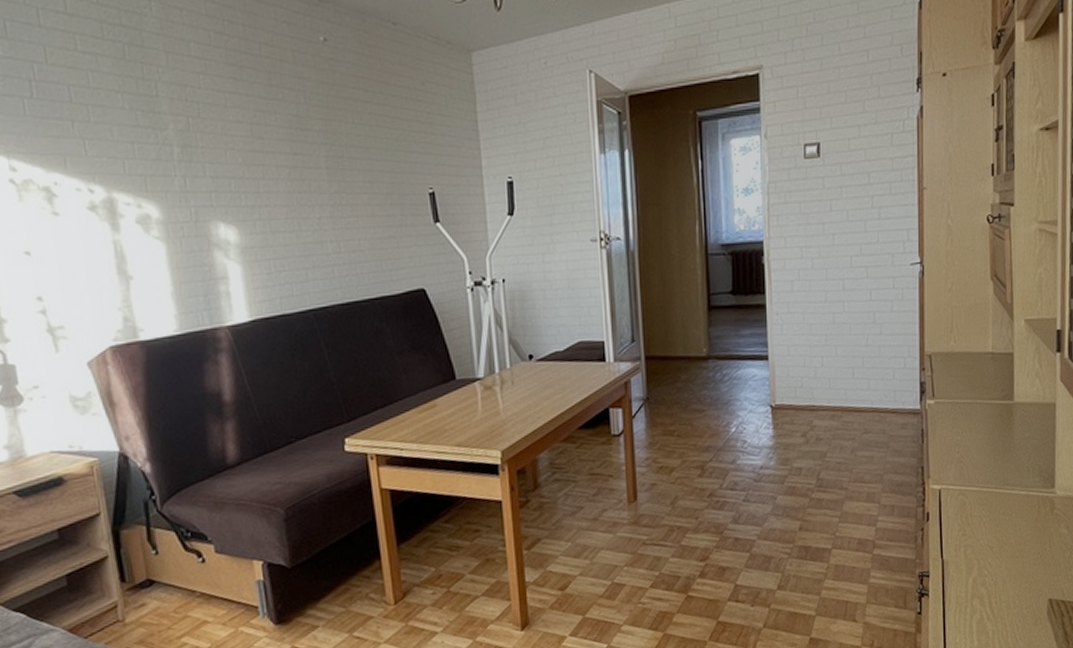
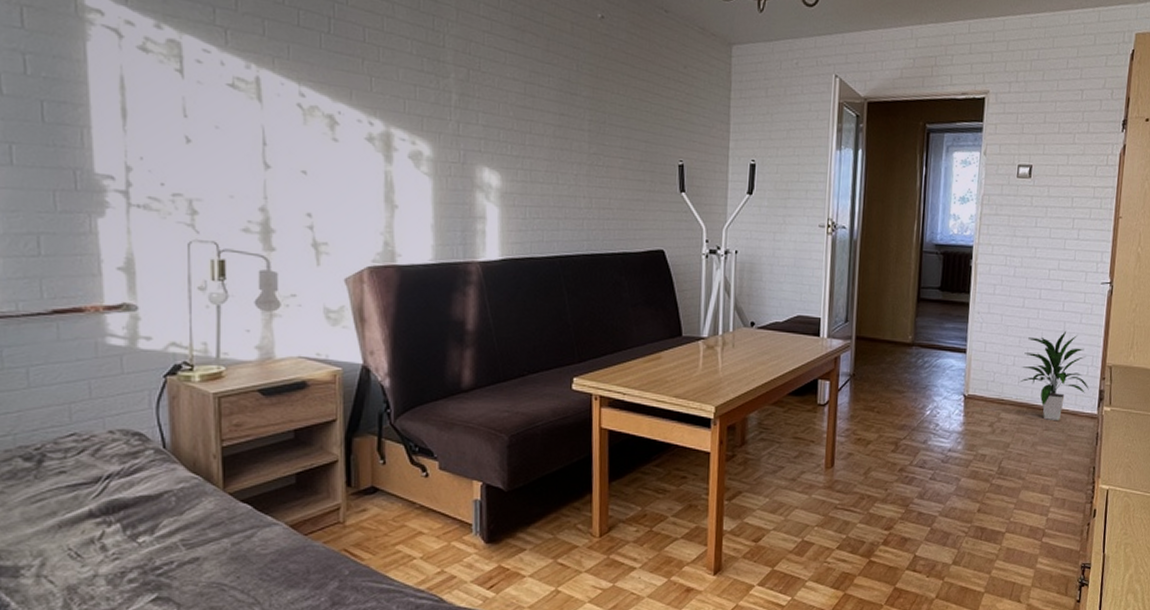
indoor plant: none [831,321,908,422] -> present [1020,330,1089,420]

